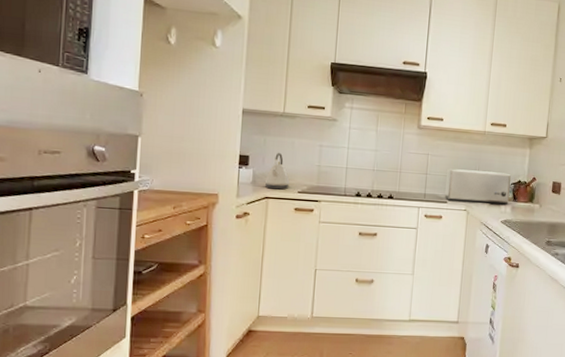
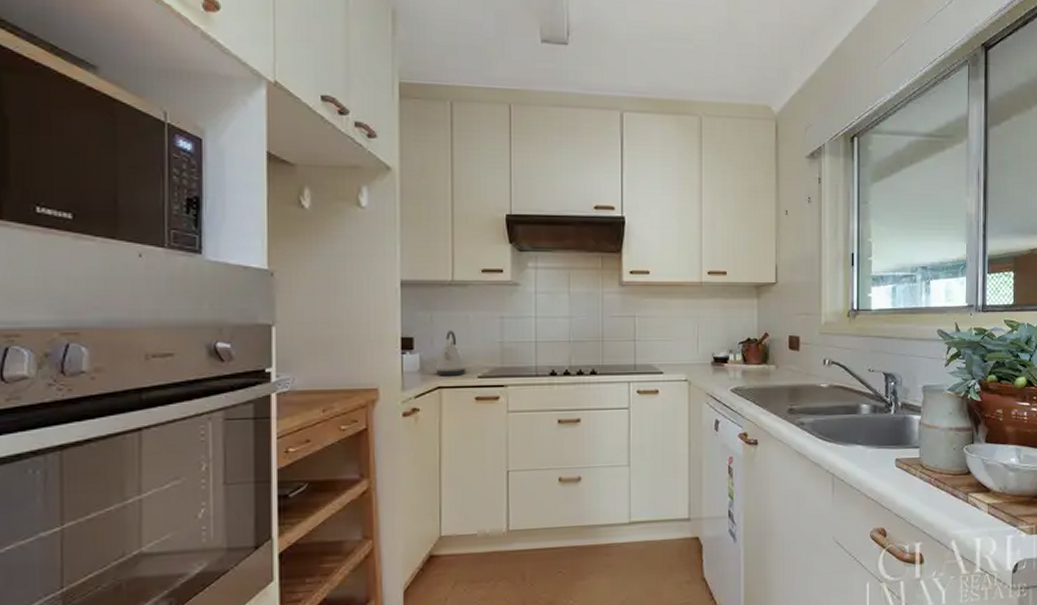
toaster: present [445,168,511,205] -> none [658,330,738,372]

